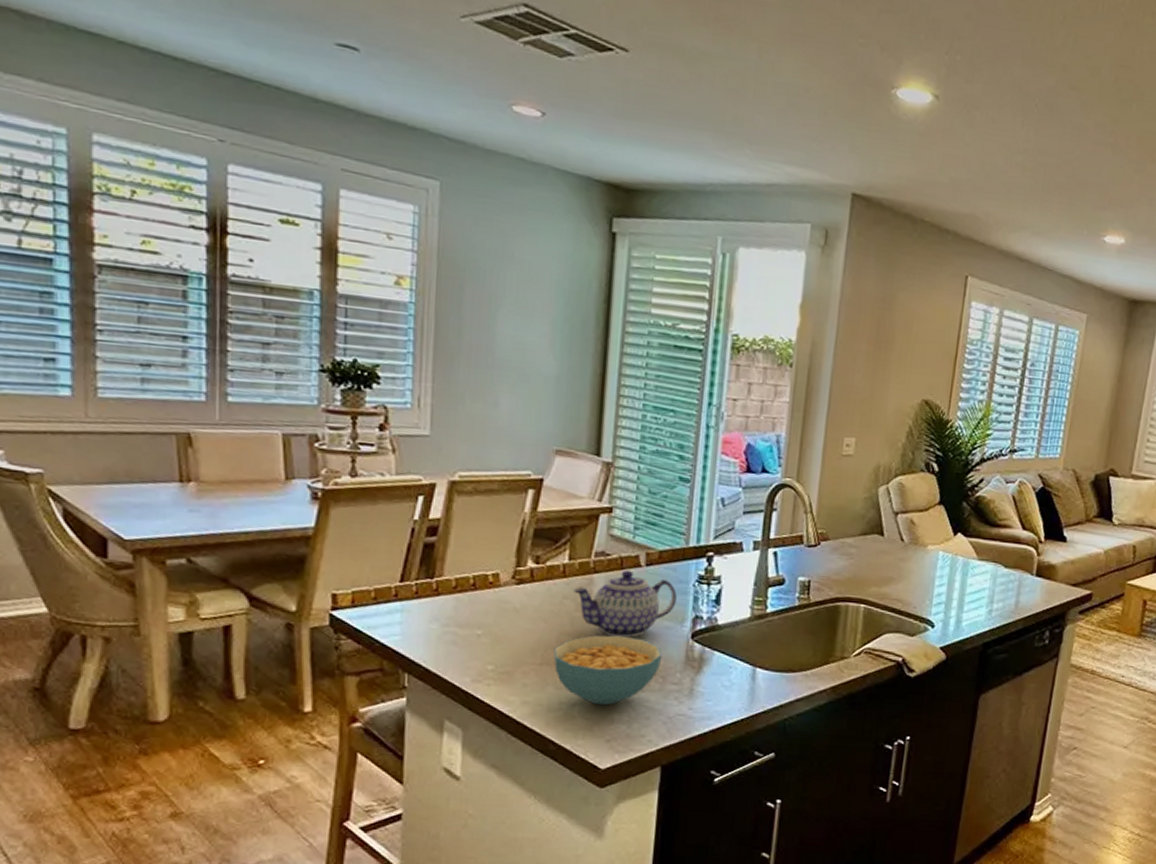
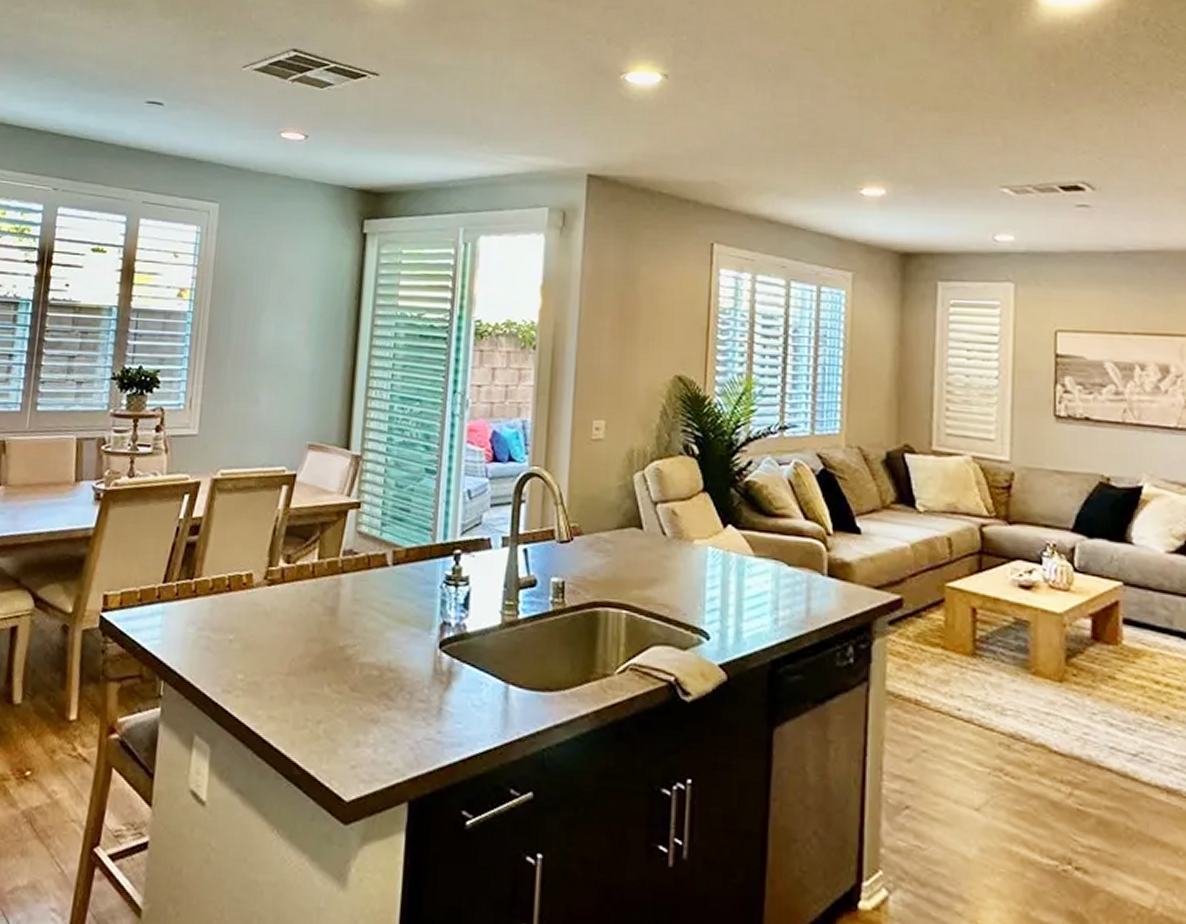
cereal bowl: present [553,635,663,706] -> none [300,642,410,725]
teapot: present [572,570,677,638] -> none [320,569,424,646]

